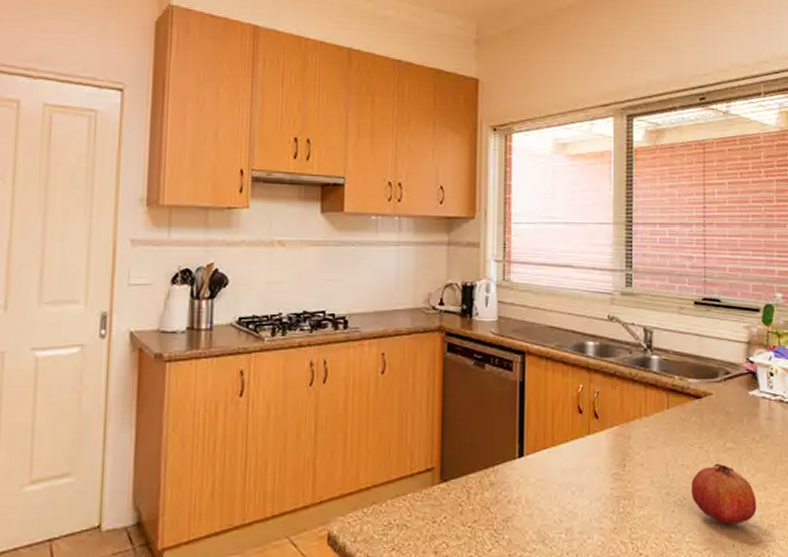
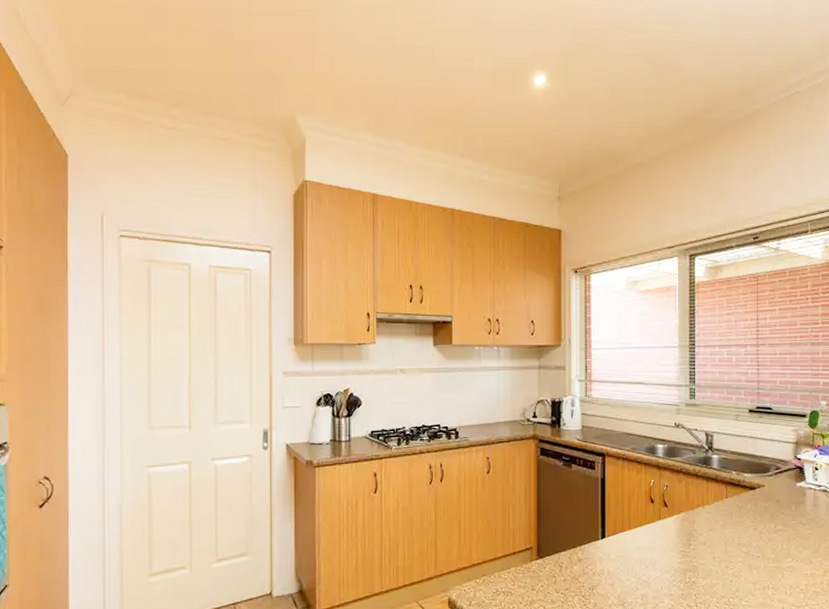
fruit: present [690,463,757,524] -> none [746,542,803,591]

